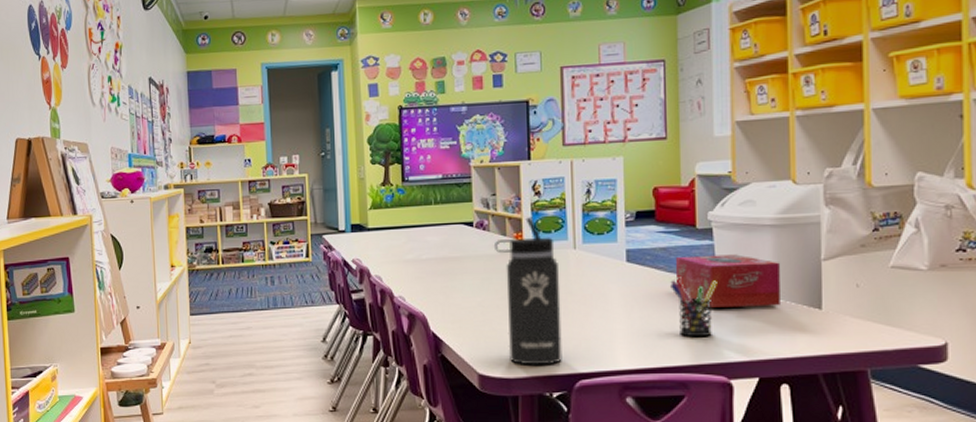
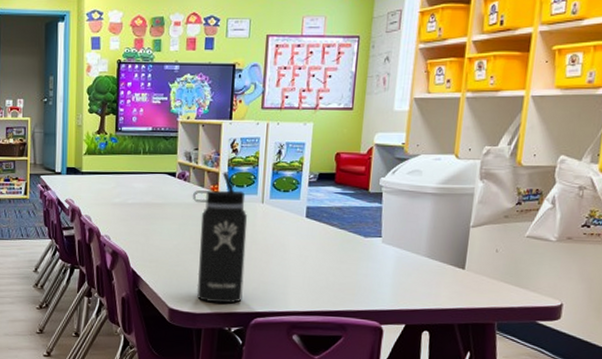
pen holder: present [671,275,717,338] -> none [341,232,381,287]
tissue box: present [675,254,781,307] -> none [346,215,436,265]

